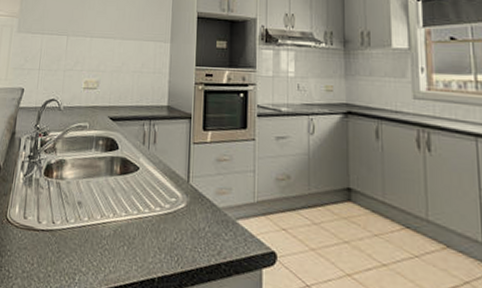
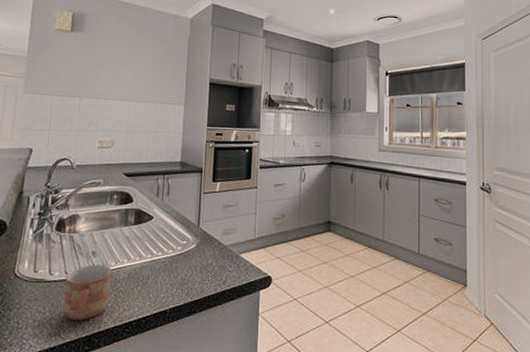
mug: none [50,216,97,278] -> present [63,264,112,320]

